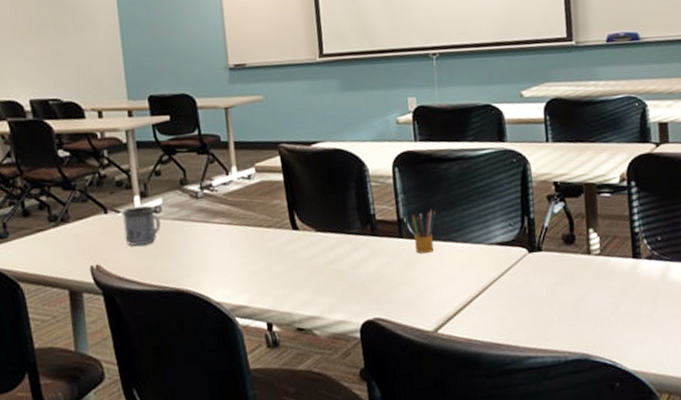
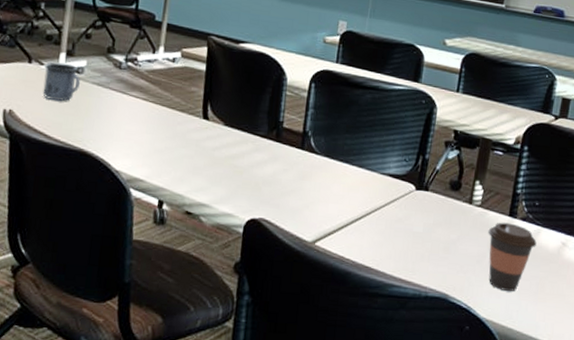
pencil box: present [412,208,436,254] -> none [312,128,340,169]
coffee cup: none [614,265,669,337] -> present [488,222,537,291]

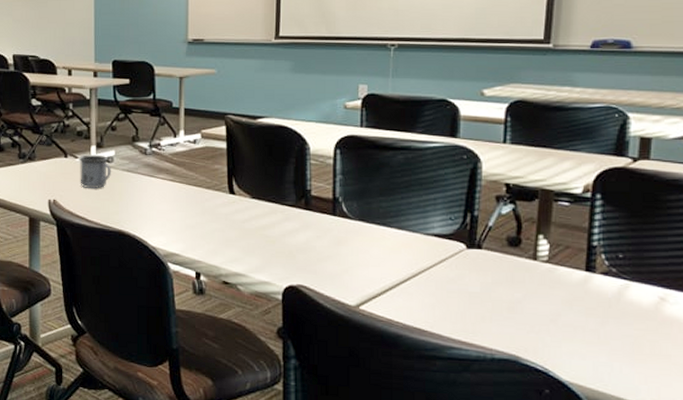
coffee cup: present [488,222,537,291] -> none [561,278,625,352]

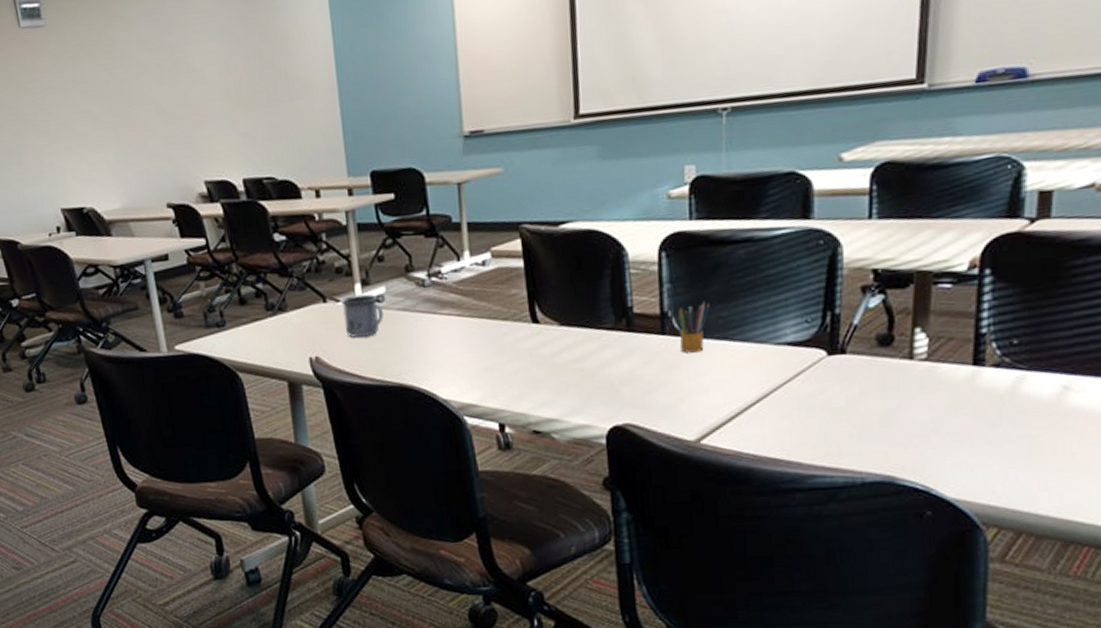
pencil box: none [347,192,373,233] -> present [678,300,710,353]

